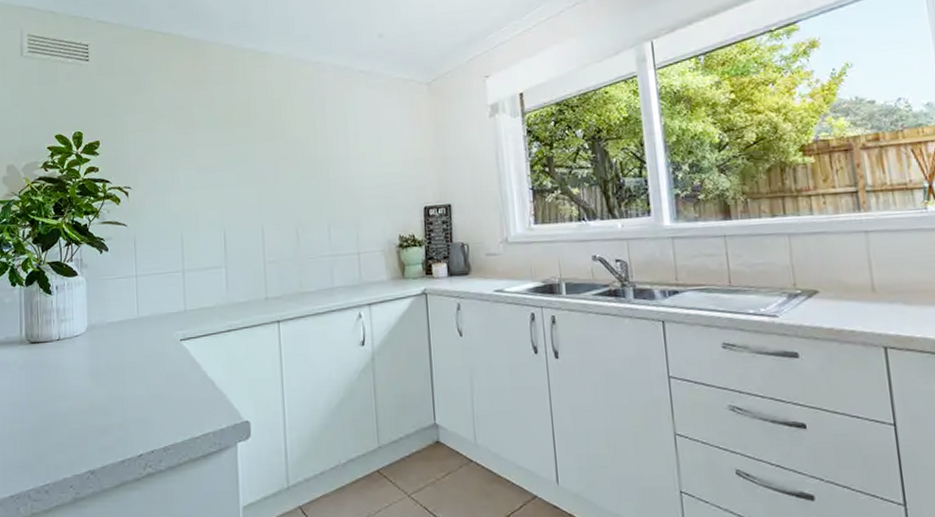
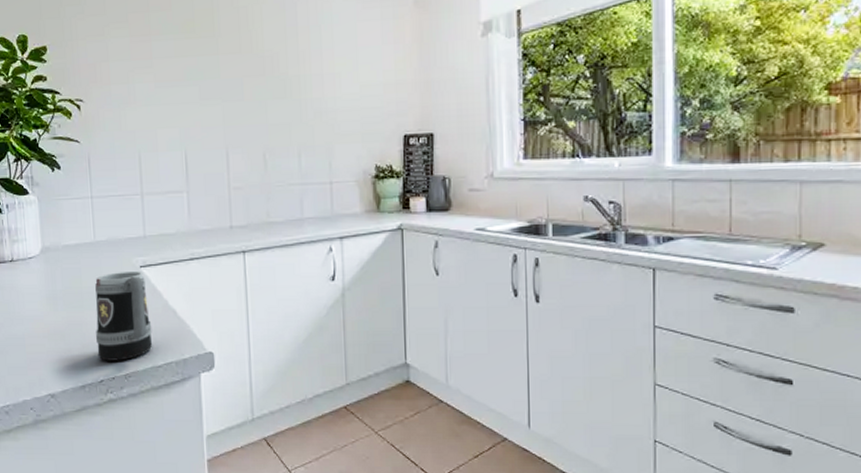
mug: none [137,345,191,435] -> present [95,271,152,361]

